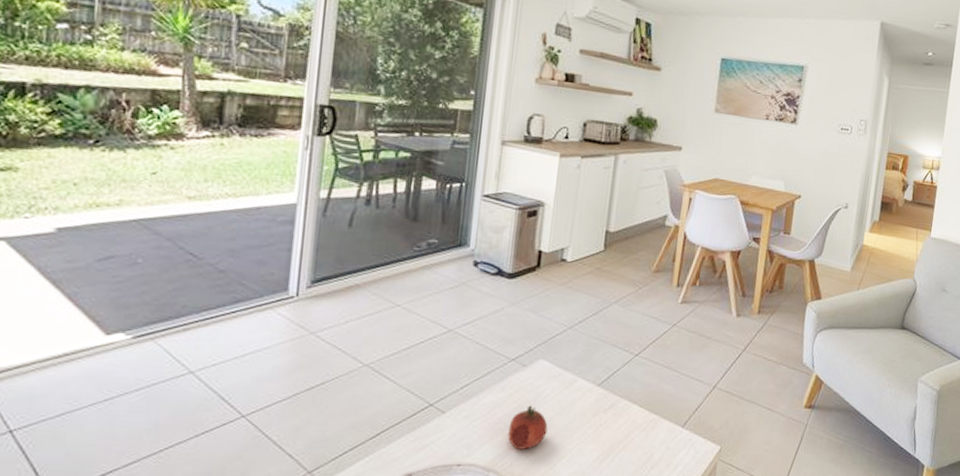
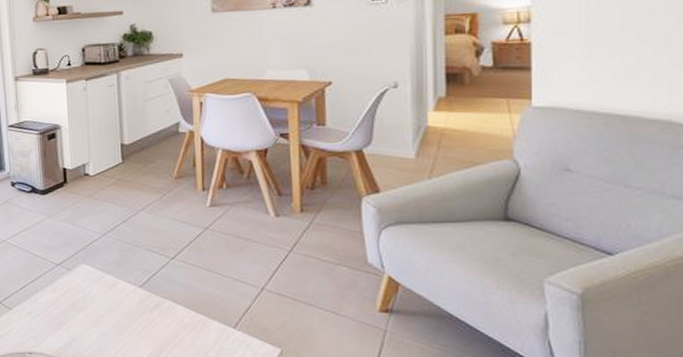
fruit: present [507,405,548,449] -> none [65,304,100,343]

